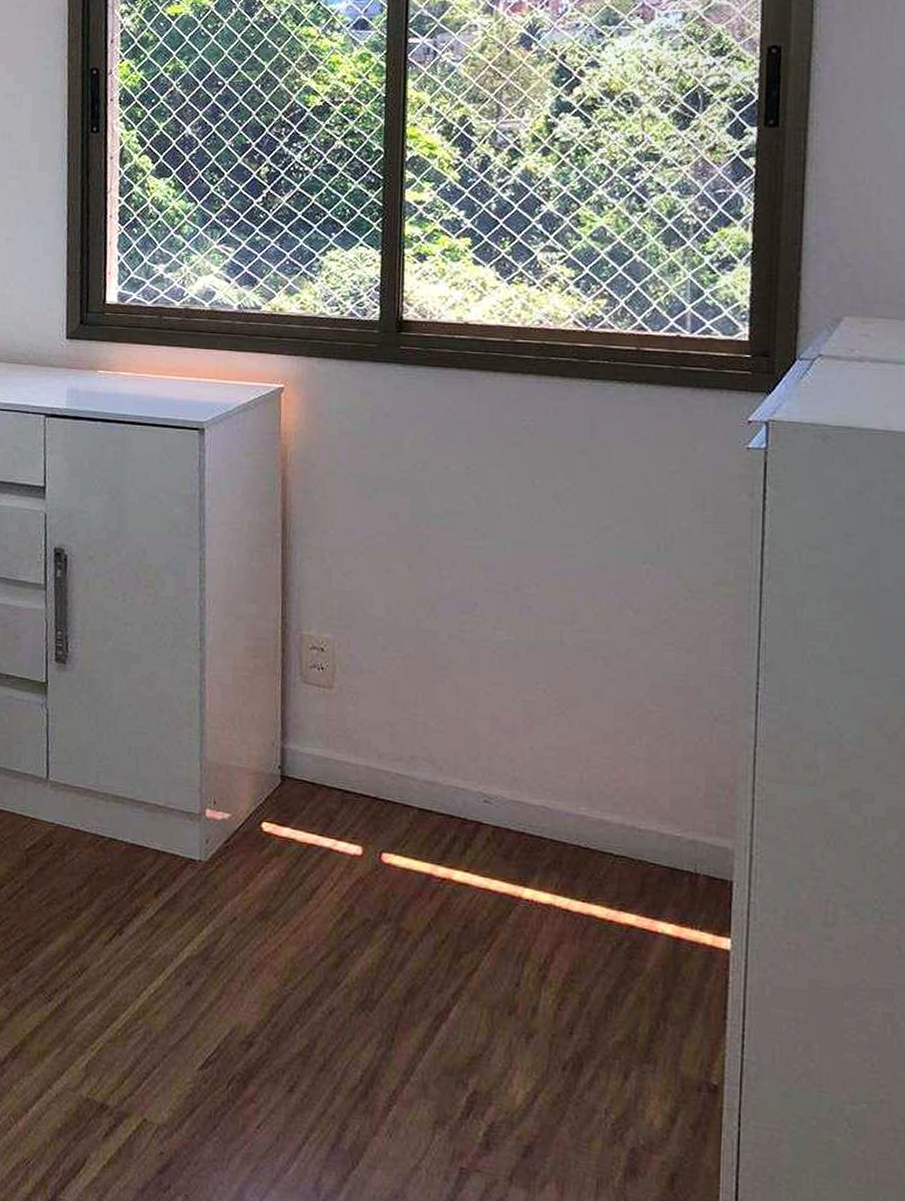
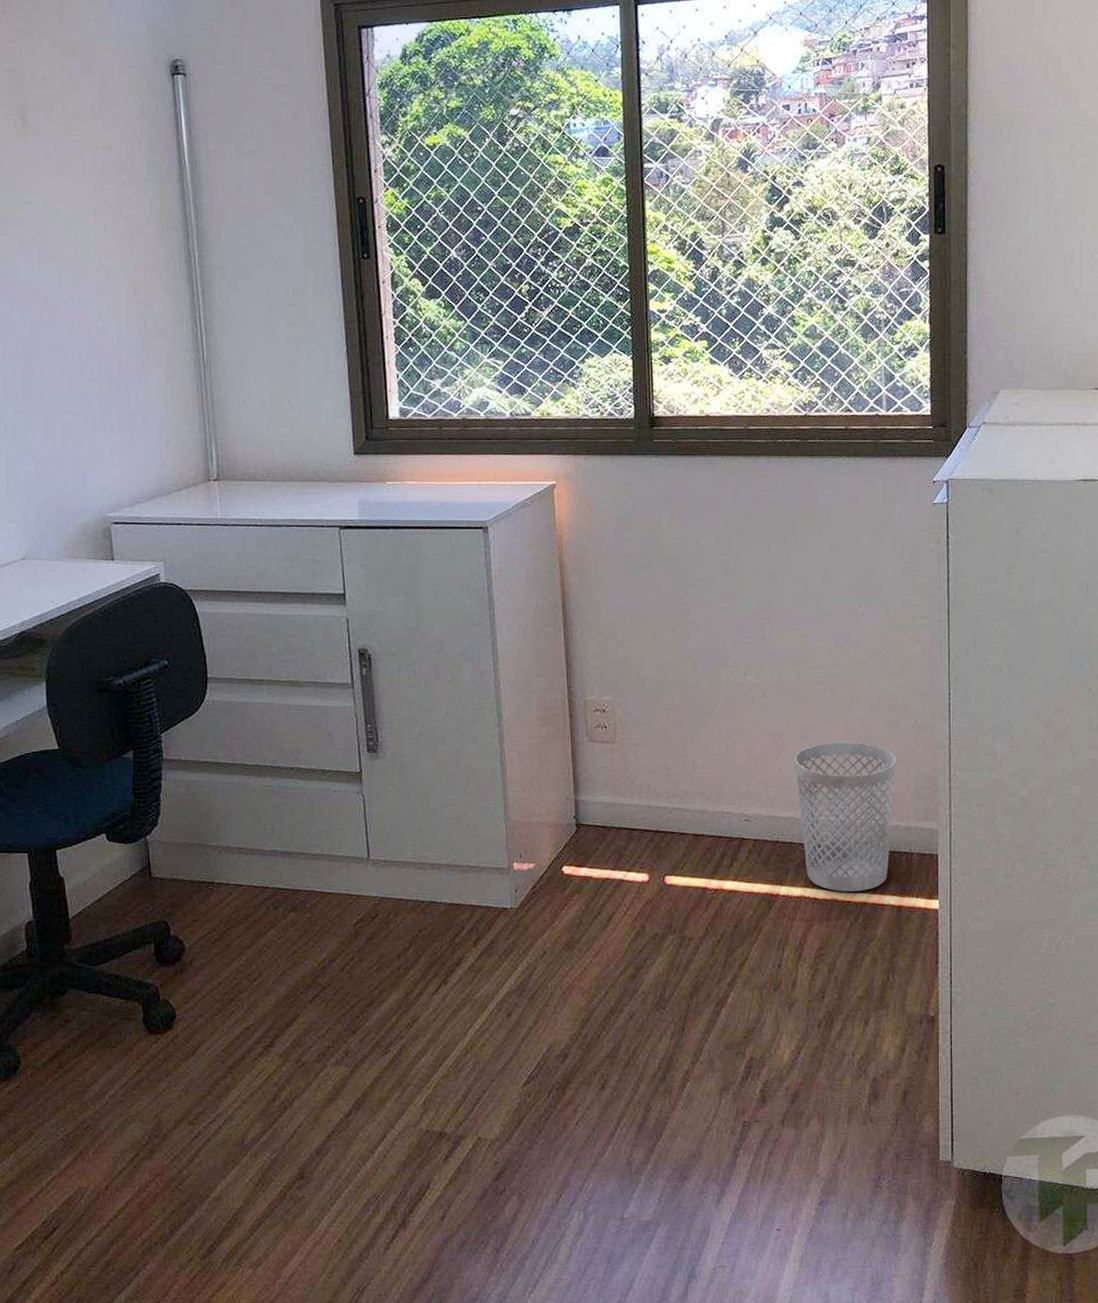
wastebasket: none [550,722,681,911] -> present [795,741,896,892]

